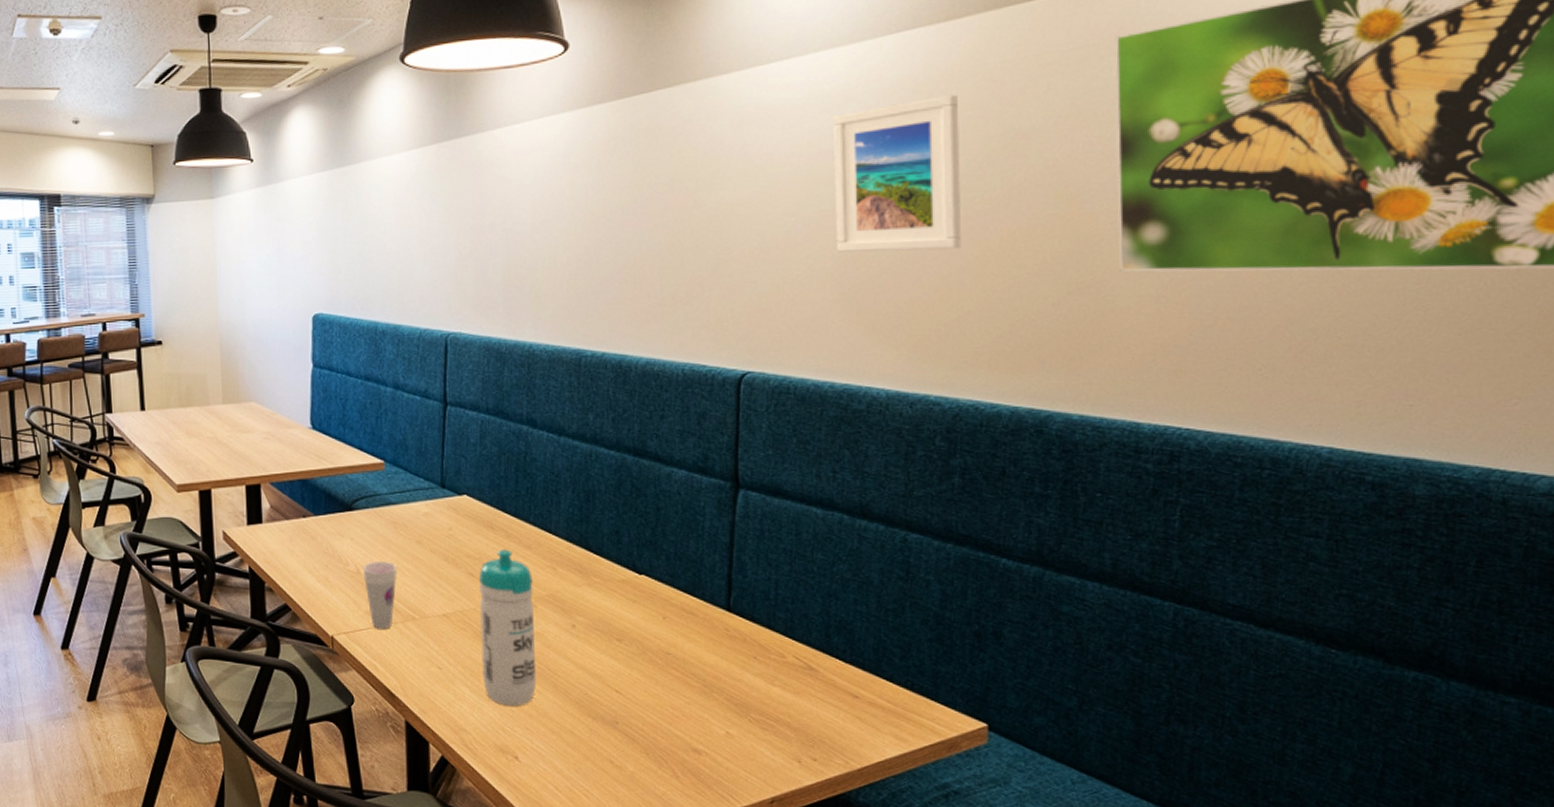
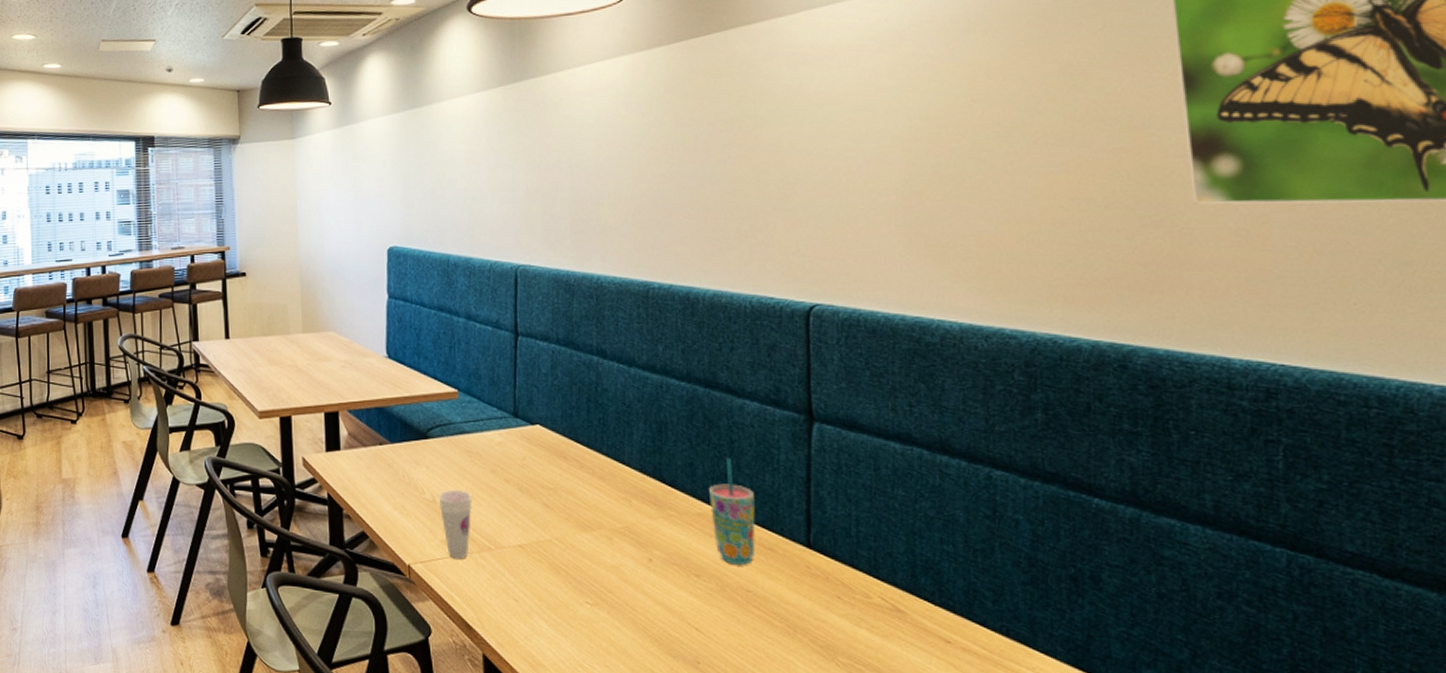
water bottle: present [479,549,537,706] -> none [553,480,615,642]
cup: none [634,526,679,629] -> present [709,458,756,565]
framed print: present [833,94,962,252] -> none [887,33,1027,186]

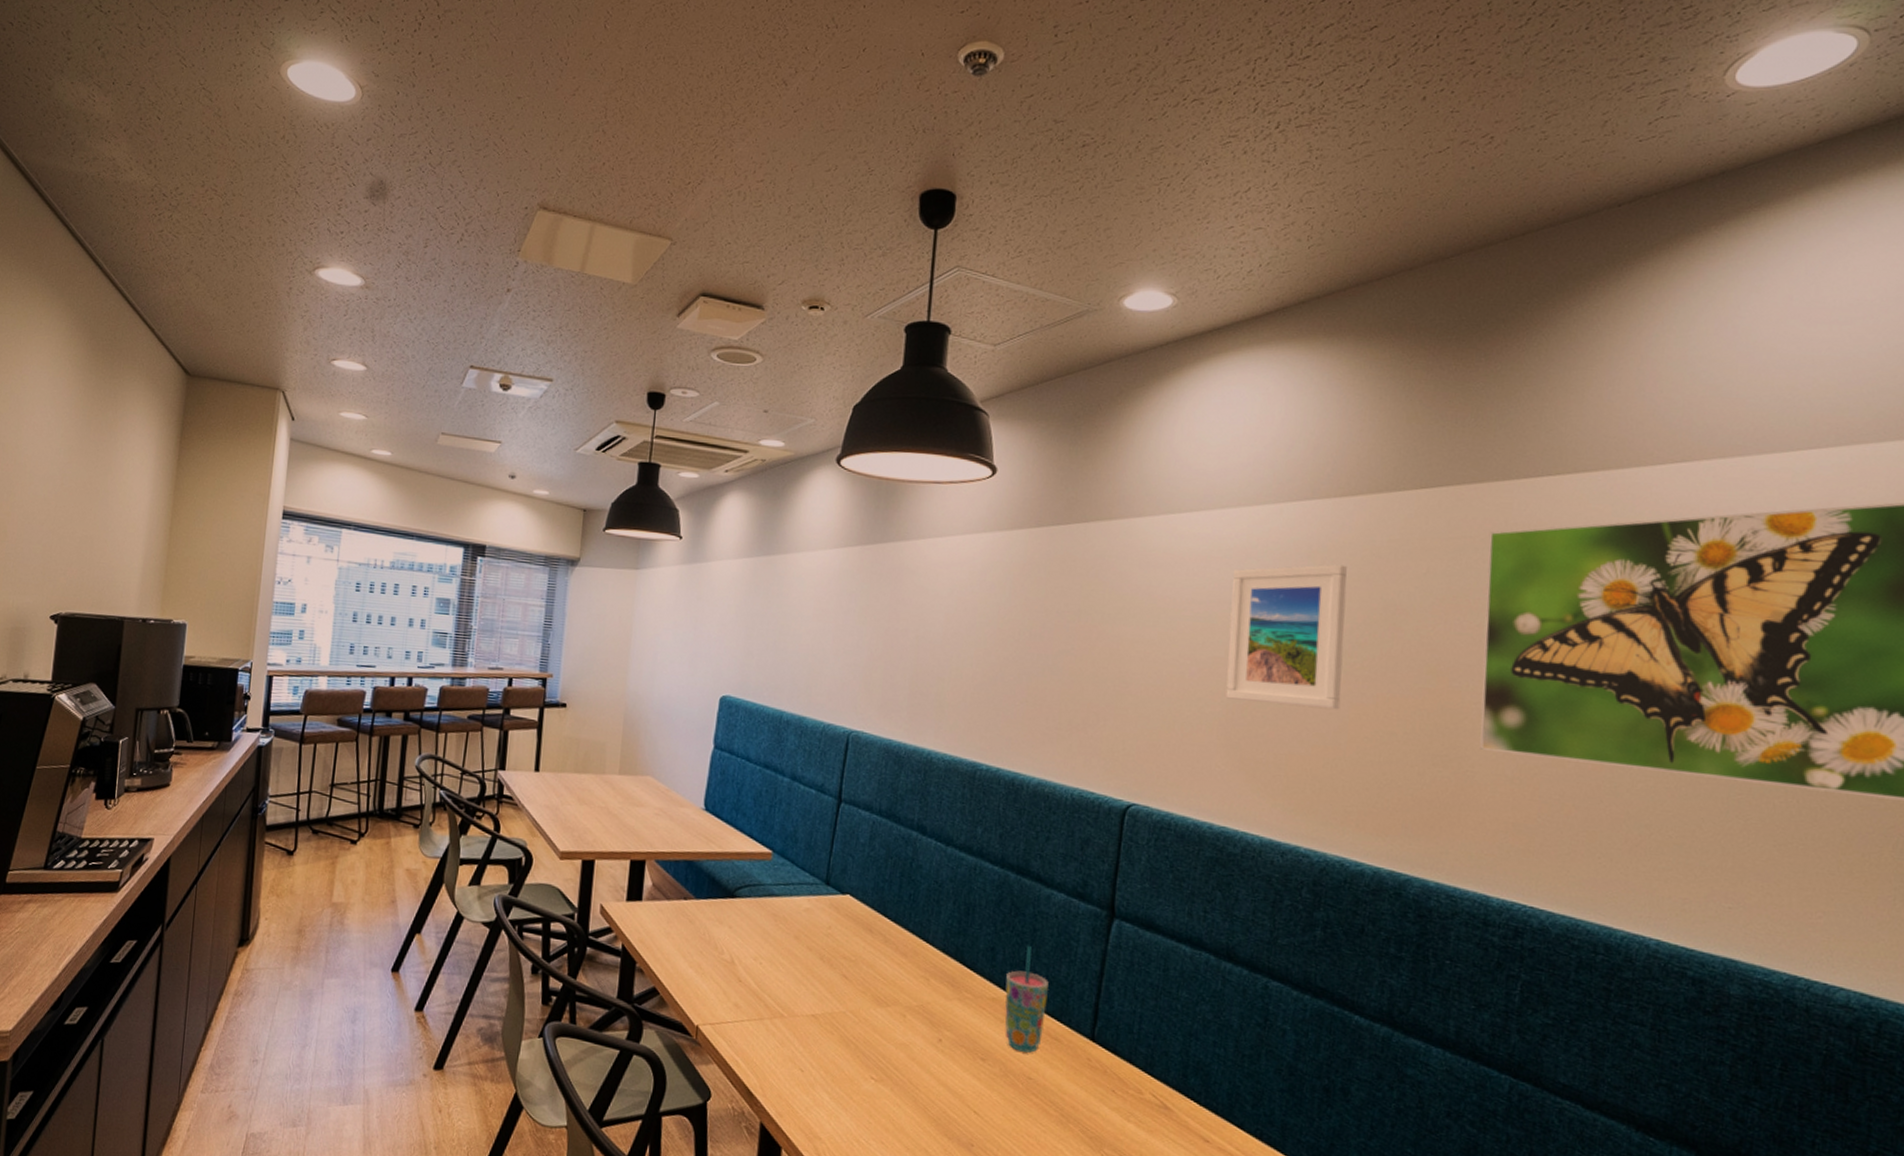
cup: present [438,490,472,559] -> none [737,952,771,1024]
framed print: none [887,33,1027,186] -> present [1225,564,1347,710]

